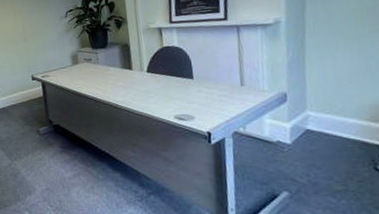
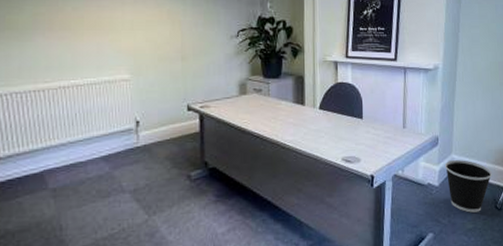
wastebasket: none [298,117,367,173] -> present [445,160,492,213]

